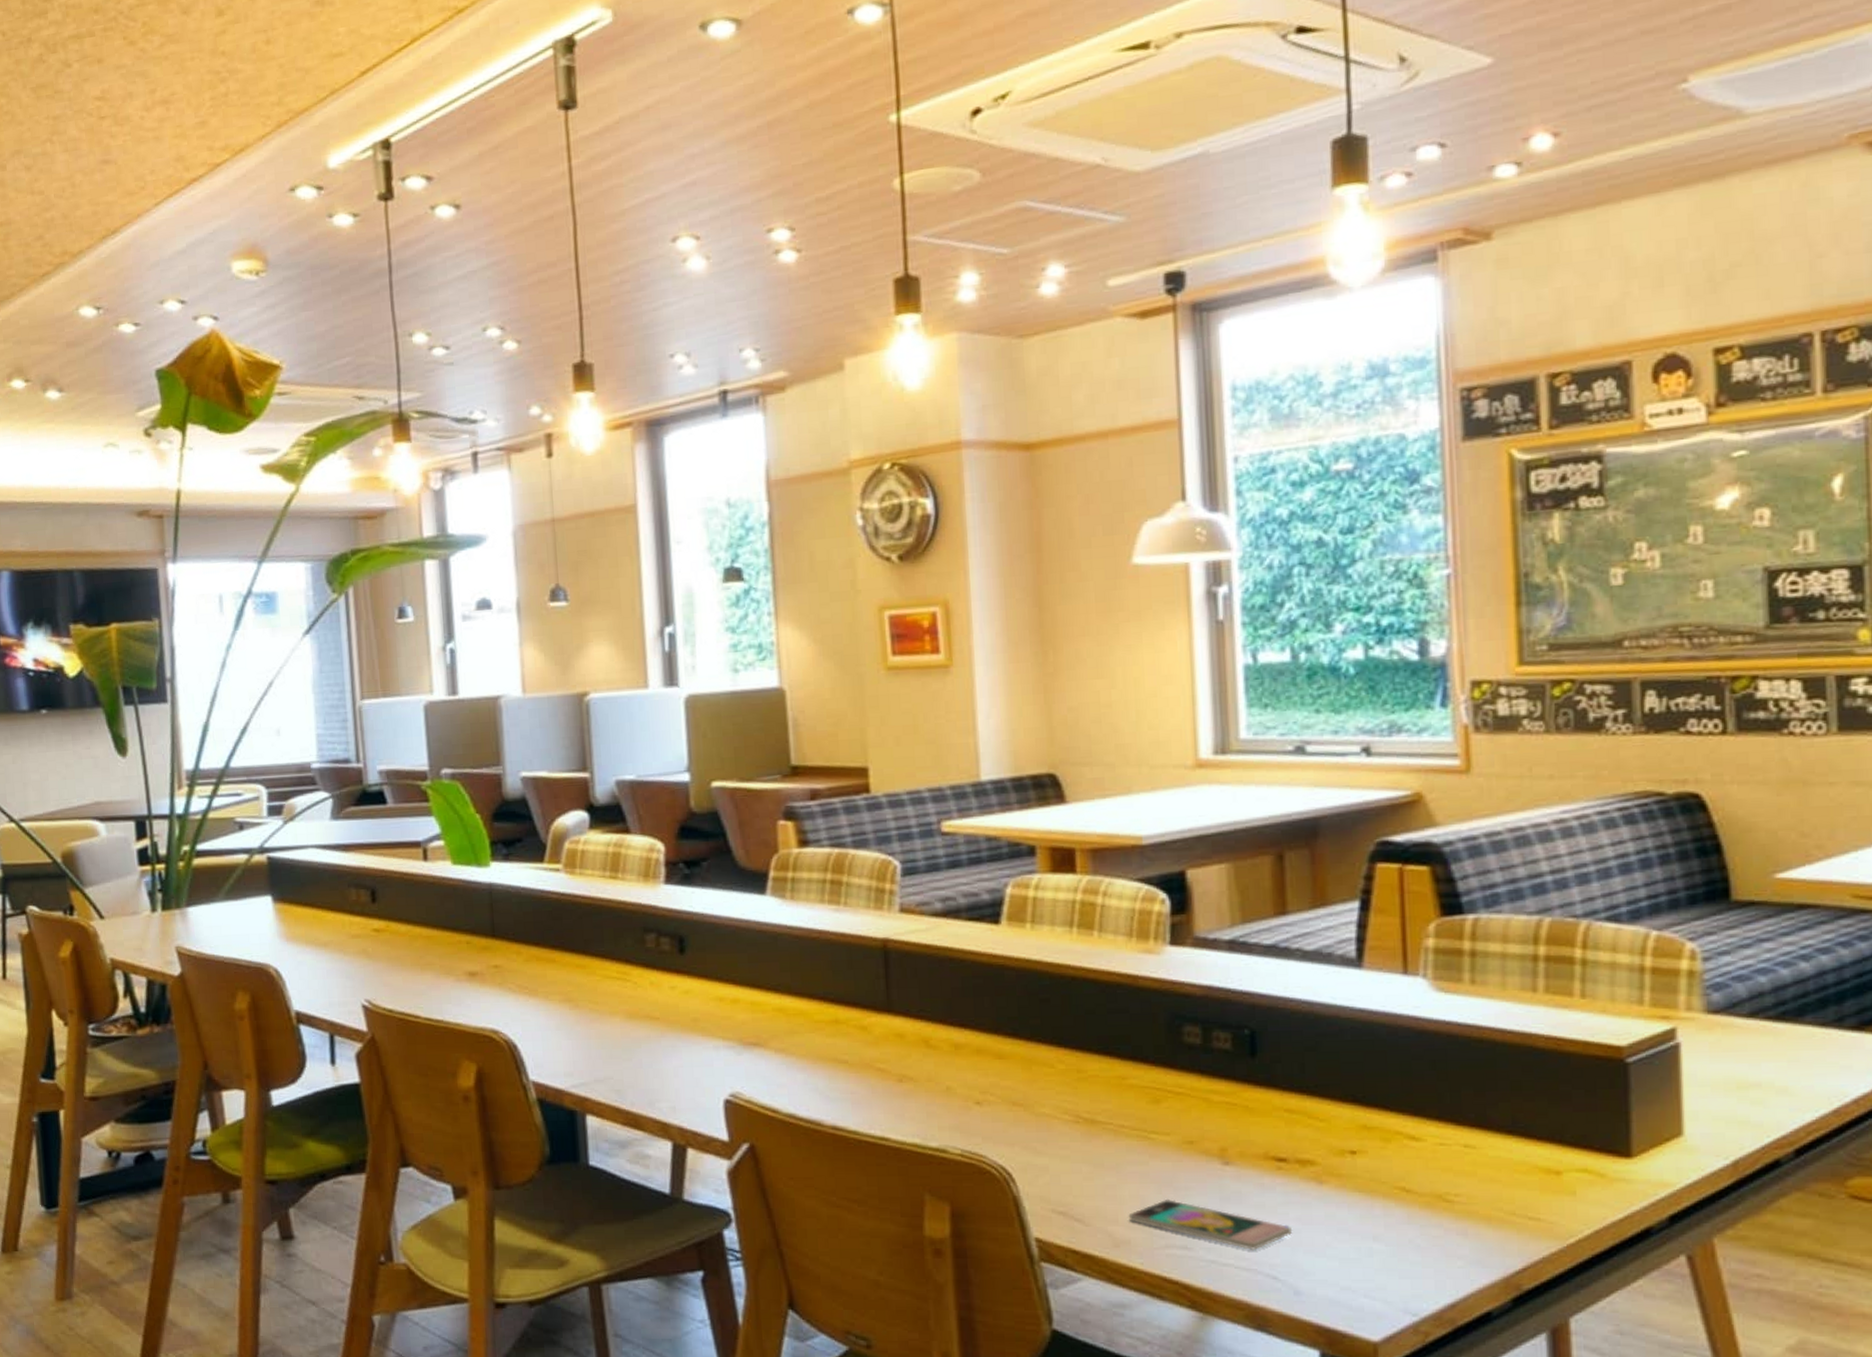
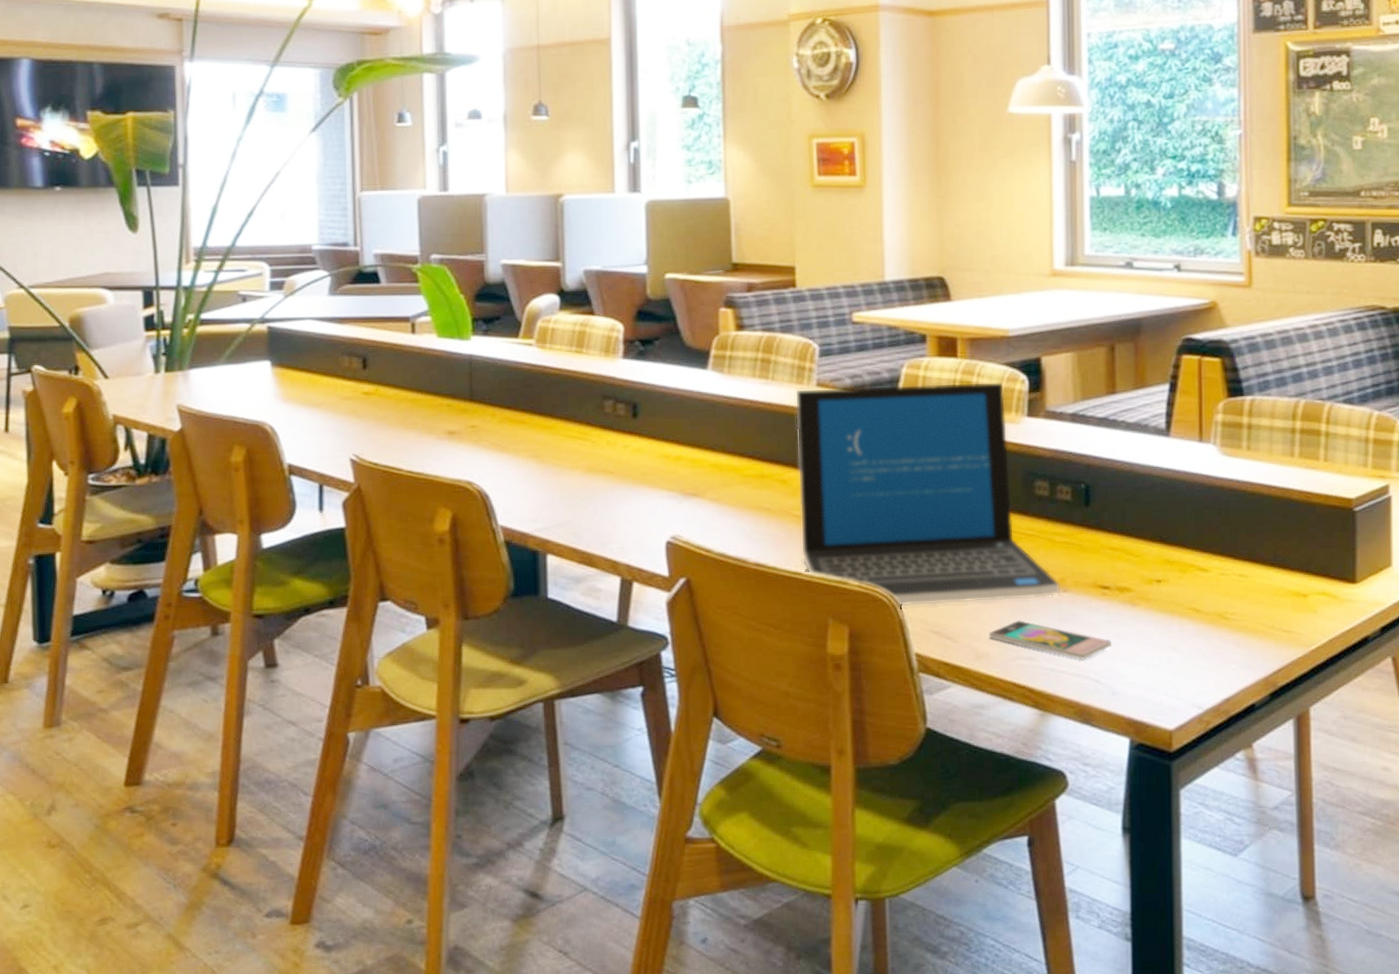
laptop: none [873,902,1222,1180] -> present [794,381,1061,606]

